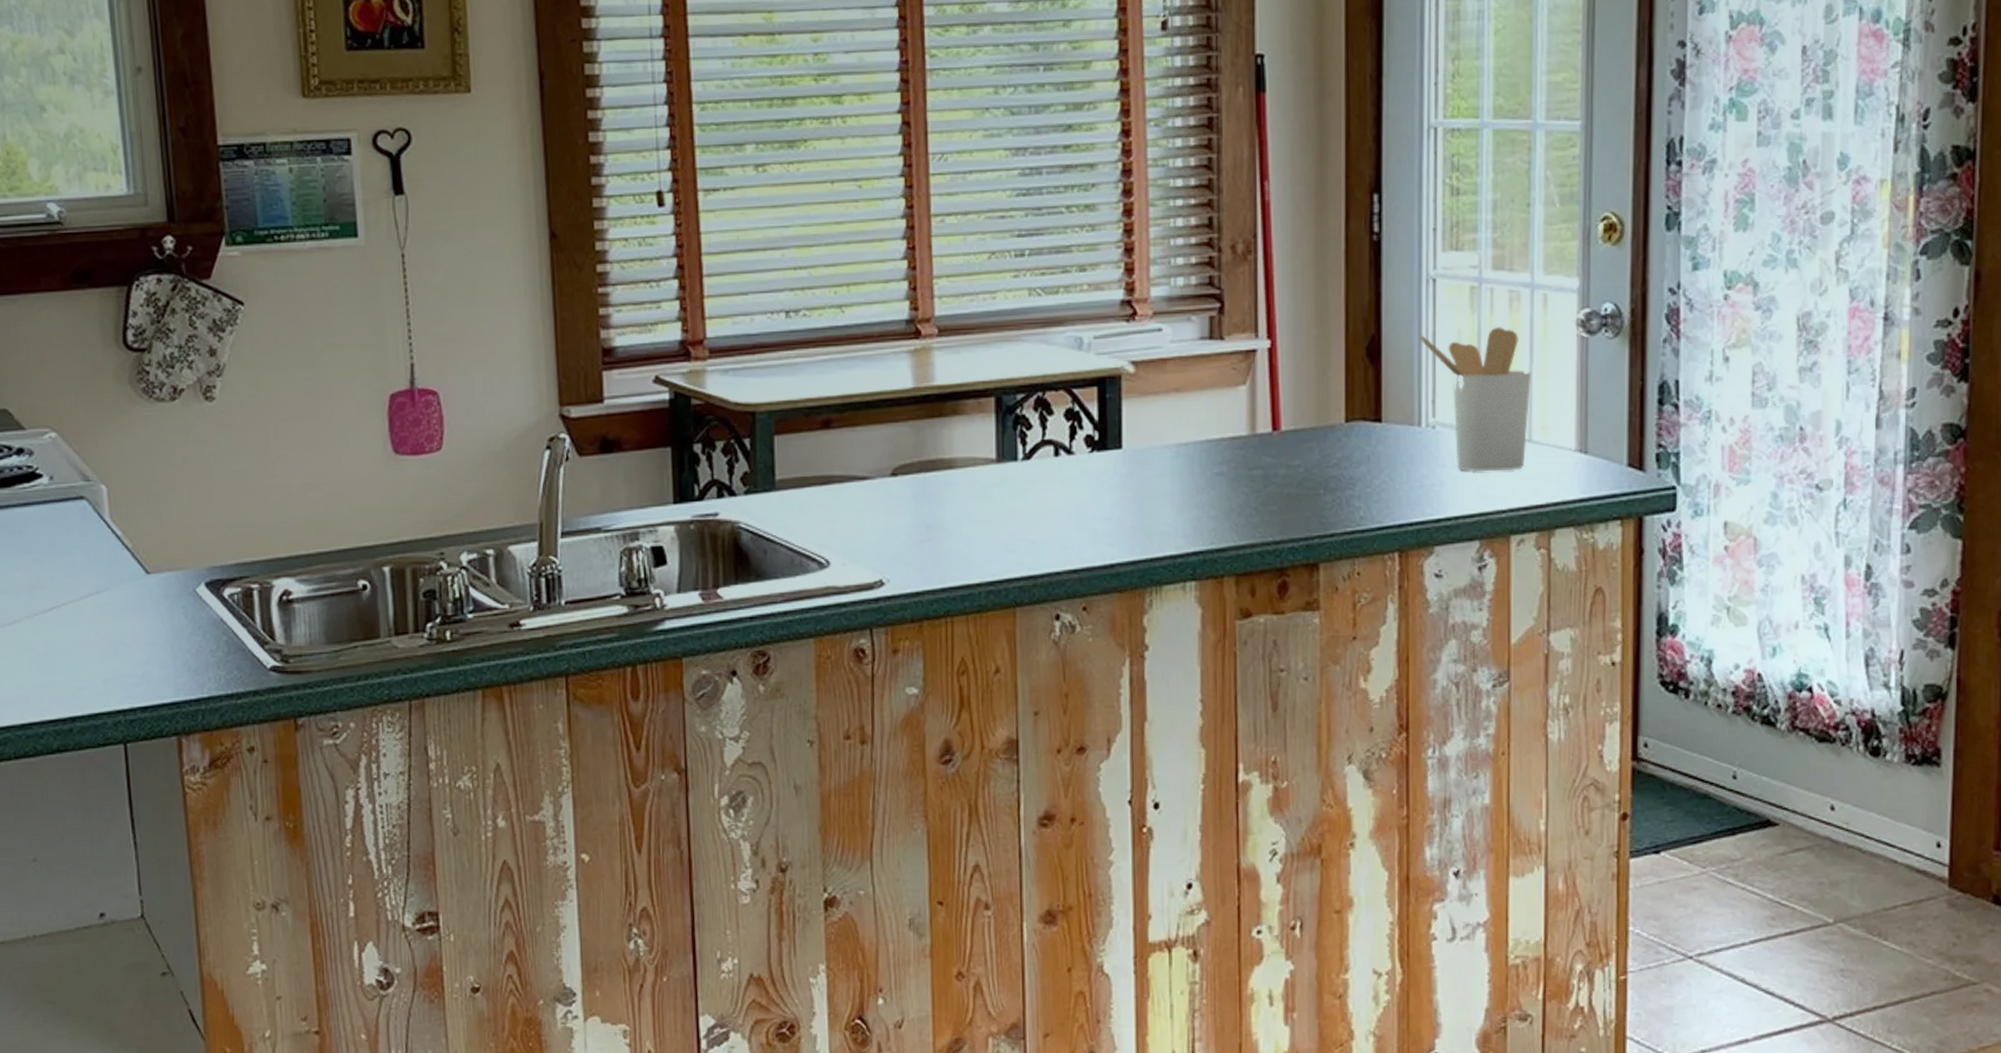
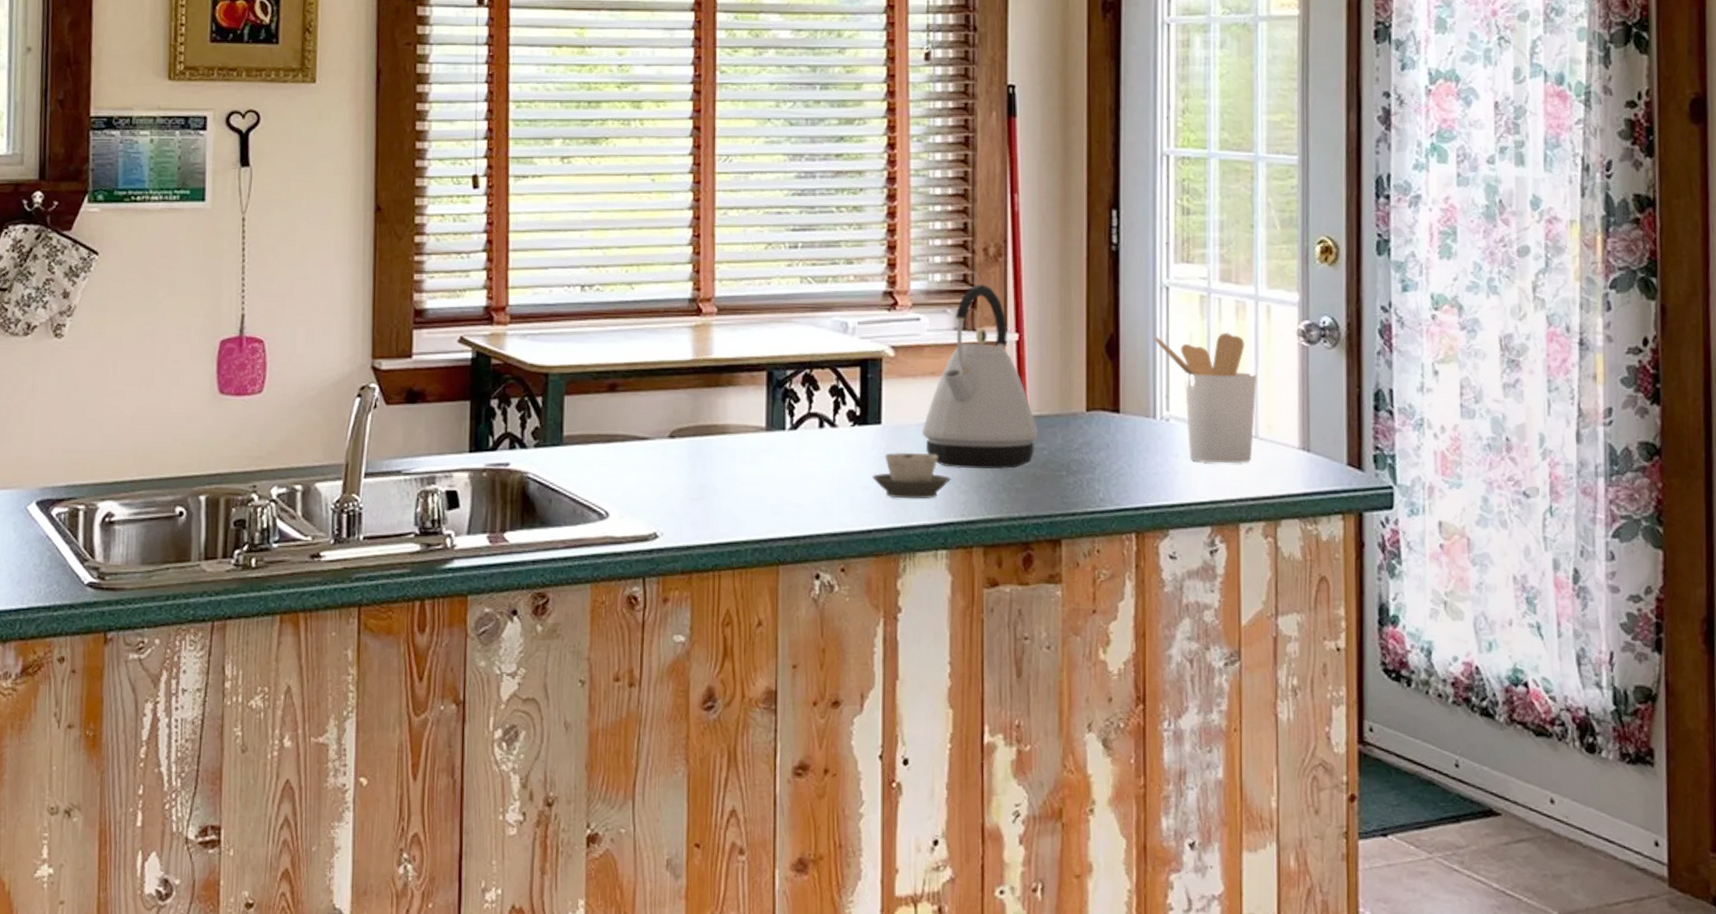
cup: none [1113,478,1199,529] -> present [872,452,951,499]
kettle: none [1166,286,1294,493] -> present [921,283,1039,470]

